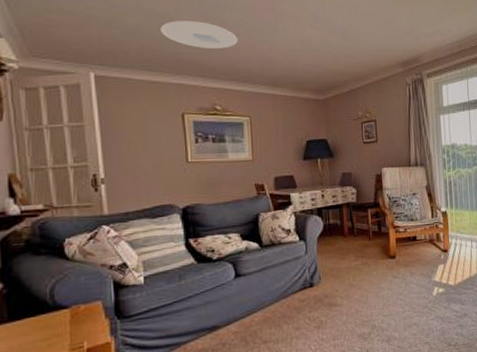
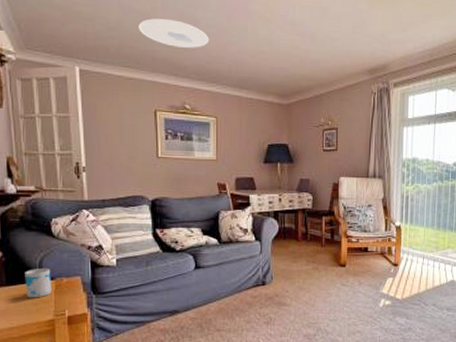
mug: none [32,295,66,333] -> present [25,267,52,298]

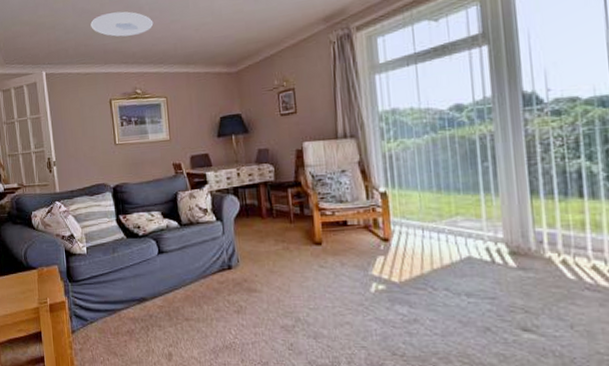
mug: present [25,267,52,298] -> none [13,258,35,287]

